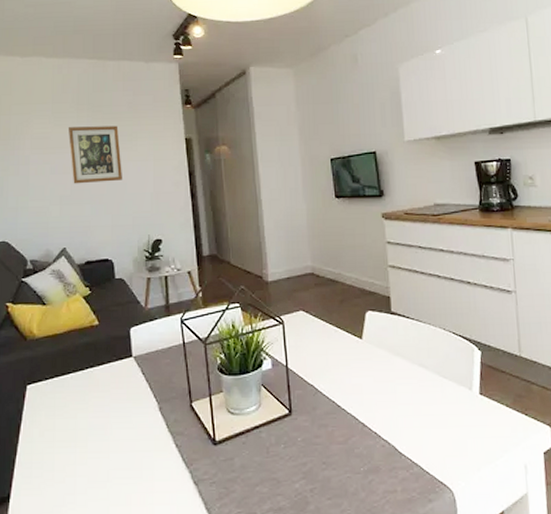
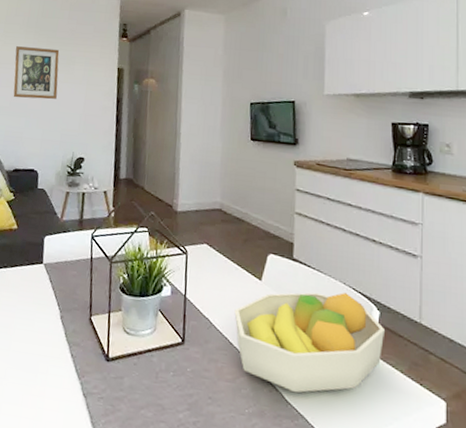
fruit bowl: none [338,338,488,444] -> present [234,292,386,393]

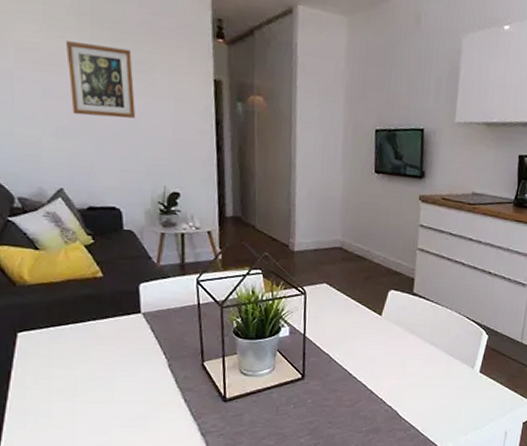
fruit bowl: present [234,292,386,393] -> none [354,321,492,410]

